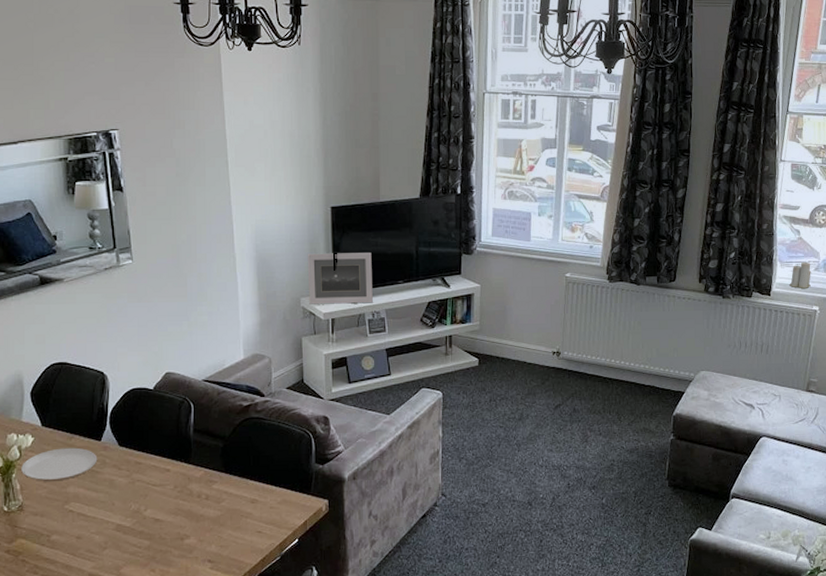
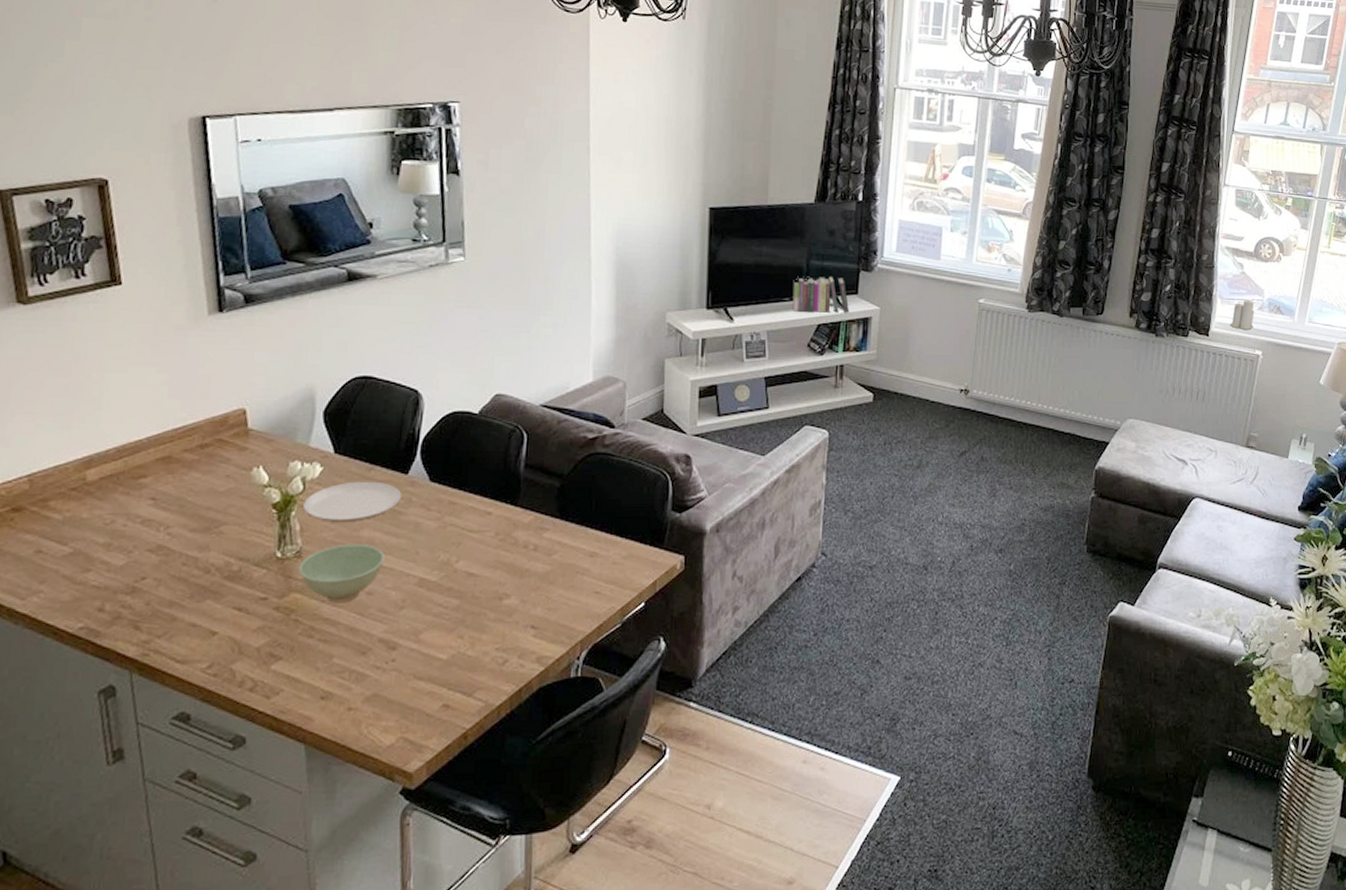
bowl: none [21,498,88,546] -> present [298,543,385,603]
picture frame: present [307,252,373,304] -> none [676,260,754,323]
books: none [405,260,454,292] -> present [792,276,849,313]

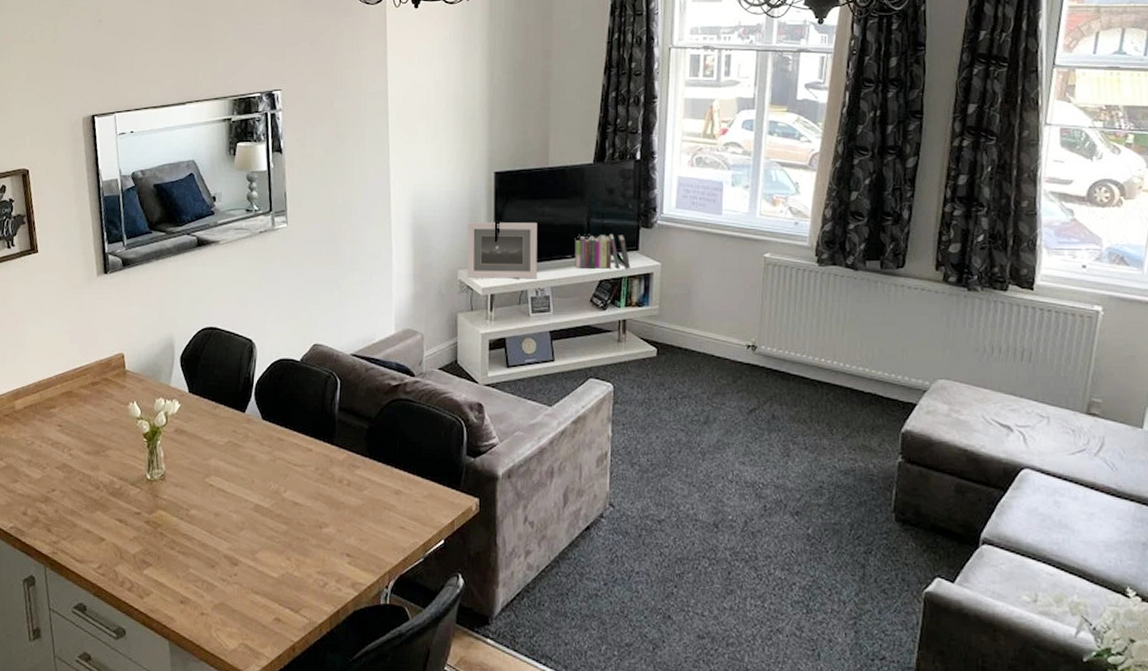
bowl: present [298,543,385,603] -> none [163,470,228,522]
plate: present [303,481,402,523] -> none [166,417,241,453]
picture frame: none [676,260,754,323] -> present [466,222,537,279]
candle: present [1230,298,1255,330] -> none [1060,247,1091,283]

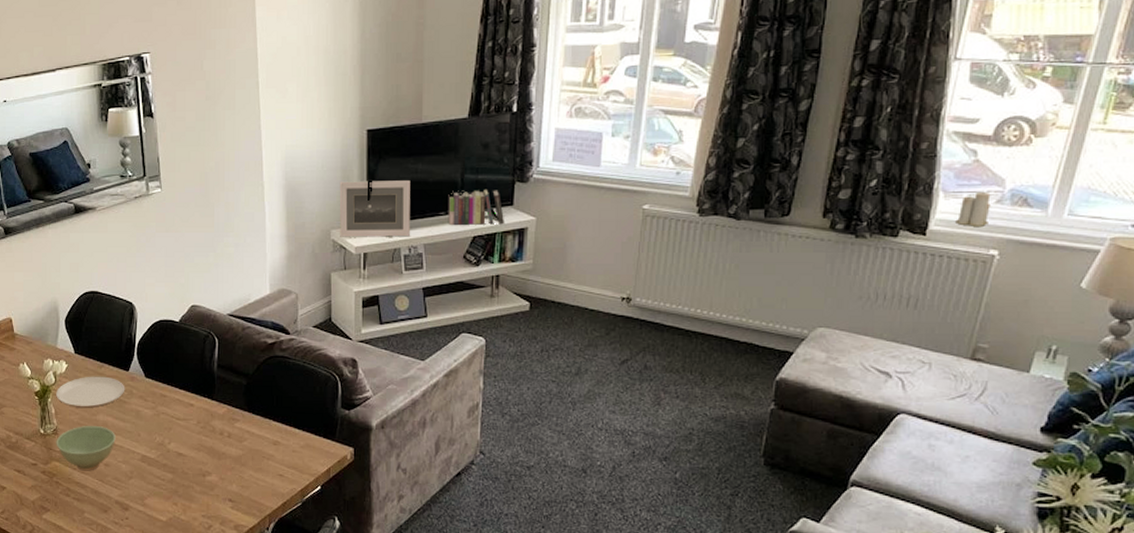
bowl: none [163,470,228,522] -> present [56,425,116,471]
plate: none [166,417,241,453] -> present [56,376,125,409]
candle: none [1060,247,1091,283] -> present [955,190,991,226]

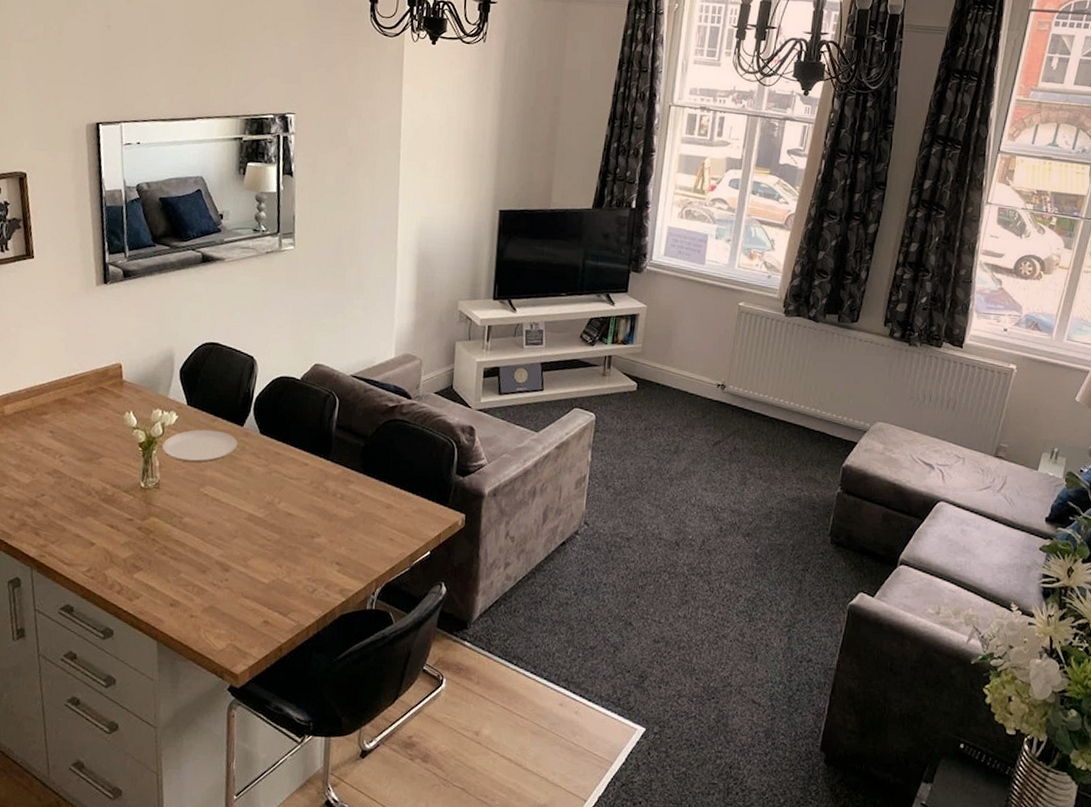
bowl: present [56,425,116,471] -> none [156,480,223,529]
picture frame: present [339,180,411,237] -> none [467,256,536,314]
books: present [448,189,504,225] -> none [568,274,619,309]
candle: present [955,190,991,226] -> none [985,313,1011,344]

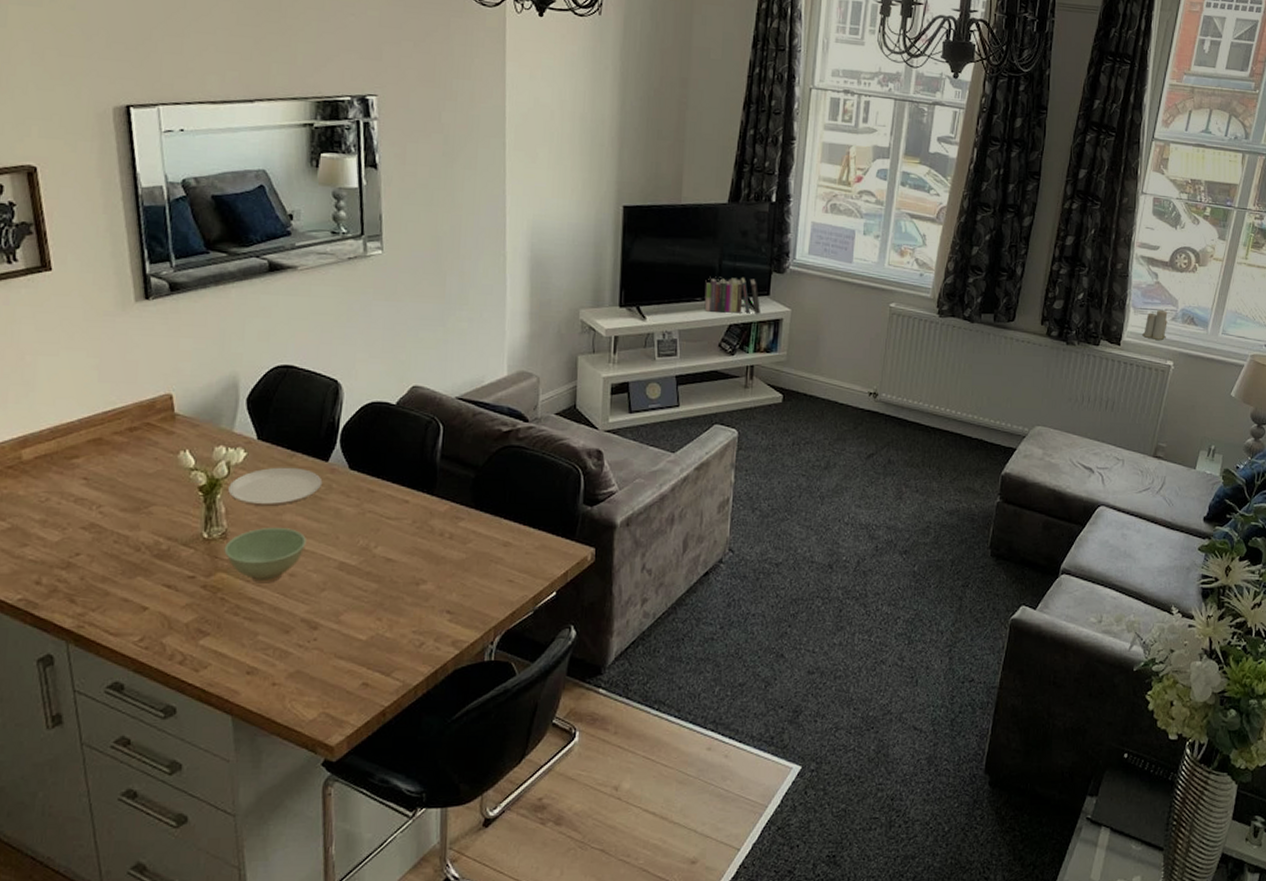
bowl: none [156,480,223,529] -> present [224,526,306,583]
books: none [568,274,619,309] -> present [704,276,760,314]
candle: none [985,313,1011,344] -> present [1142,308,1168,340]

